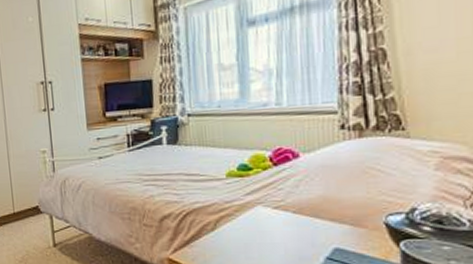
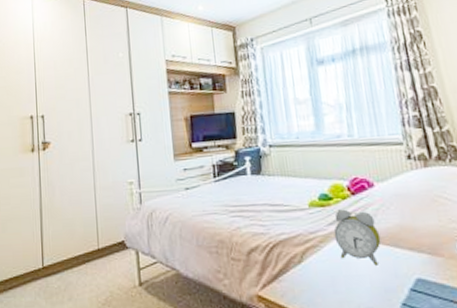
alarm clock: none [251,179,301,235] -> present [333,209,381,266]

